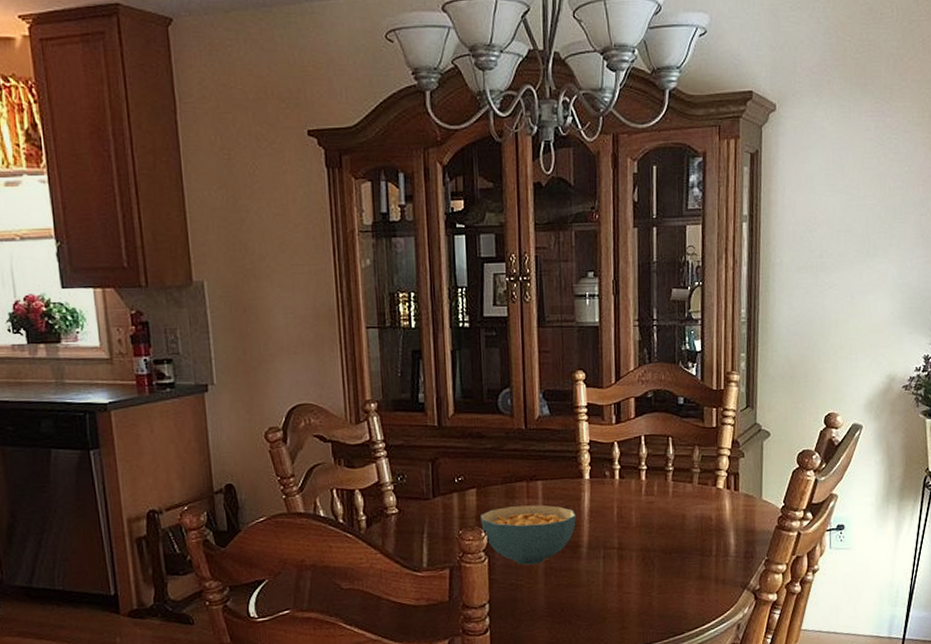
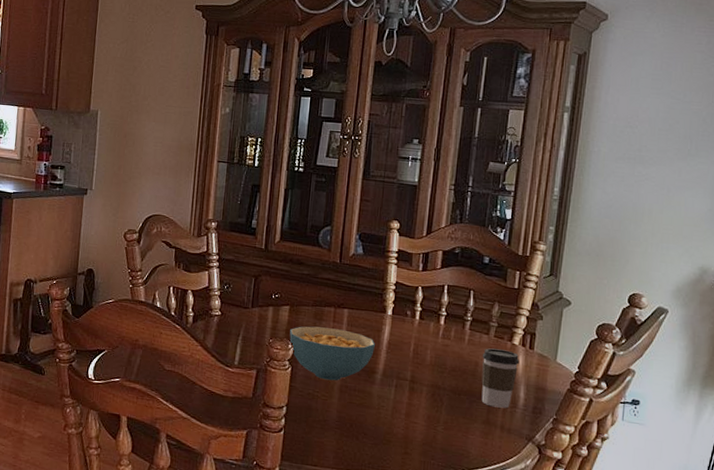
coffee cup: none [688,496,726,560] -> present [481,348,520,409]

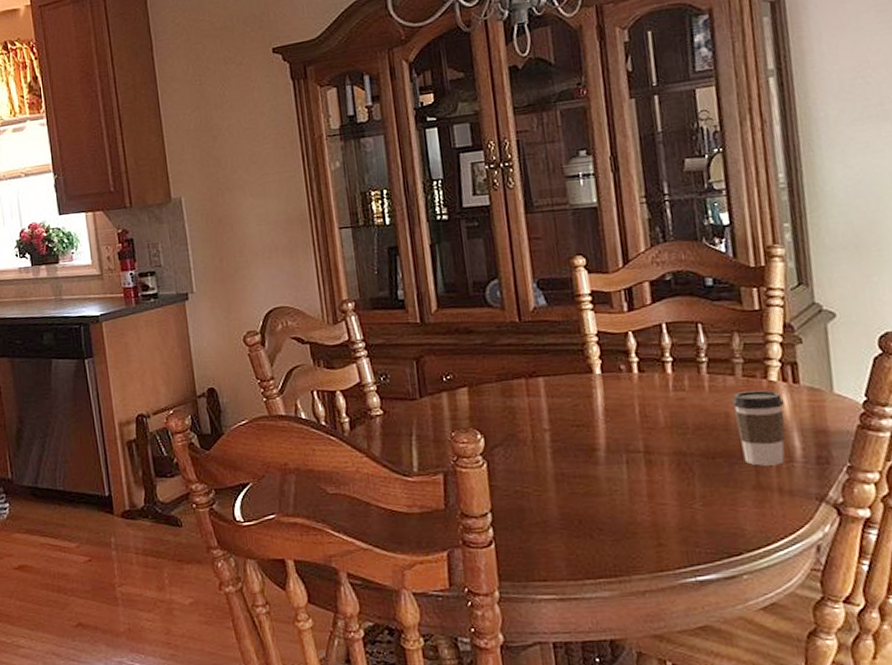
cereal bowl: present [290,326,375,381] -> none [474,403,589,471]

